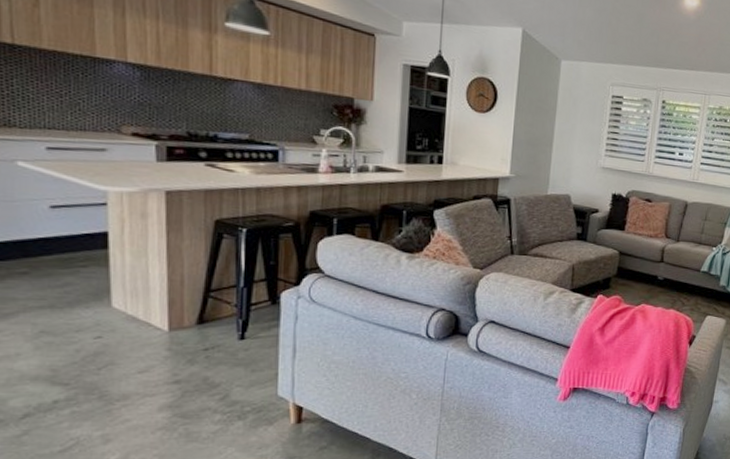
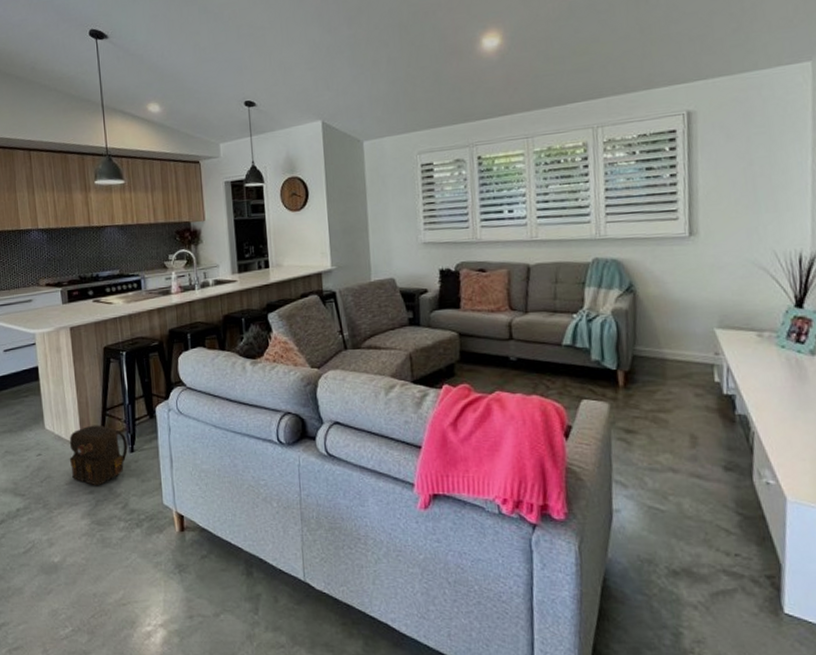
backpack: none [146,307,237,375] -> present [69,425,128,486]

